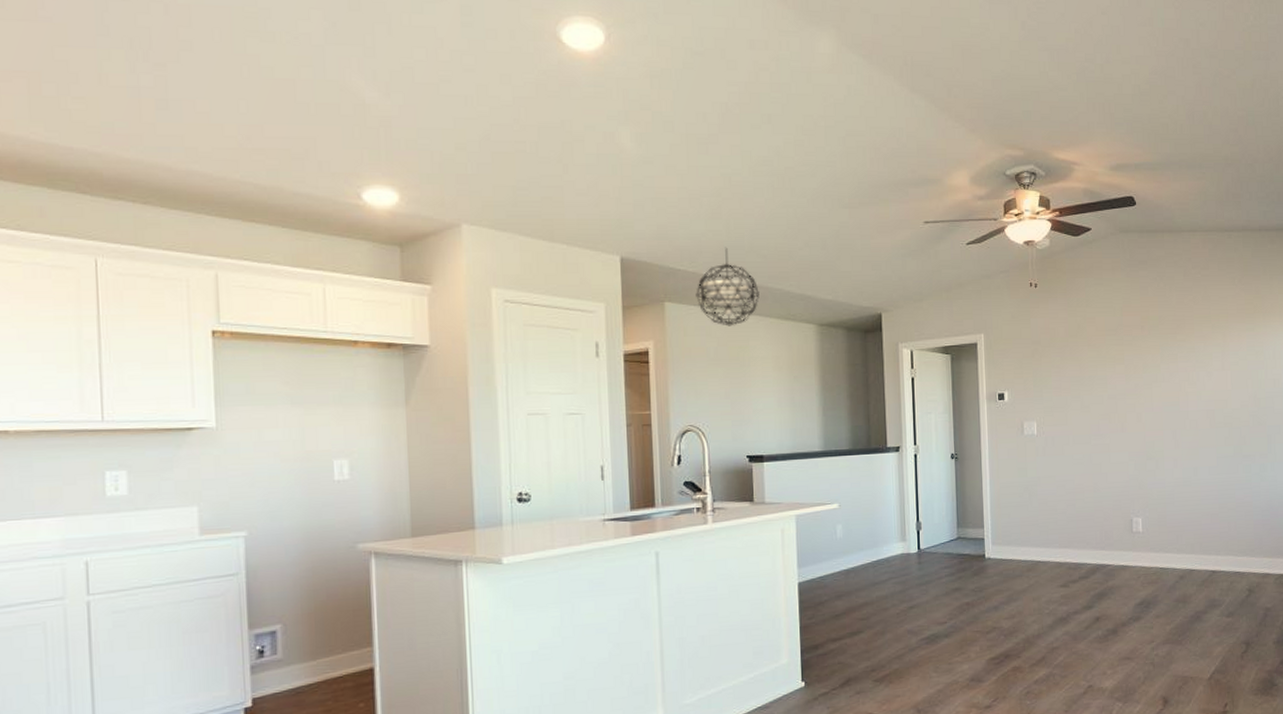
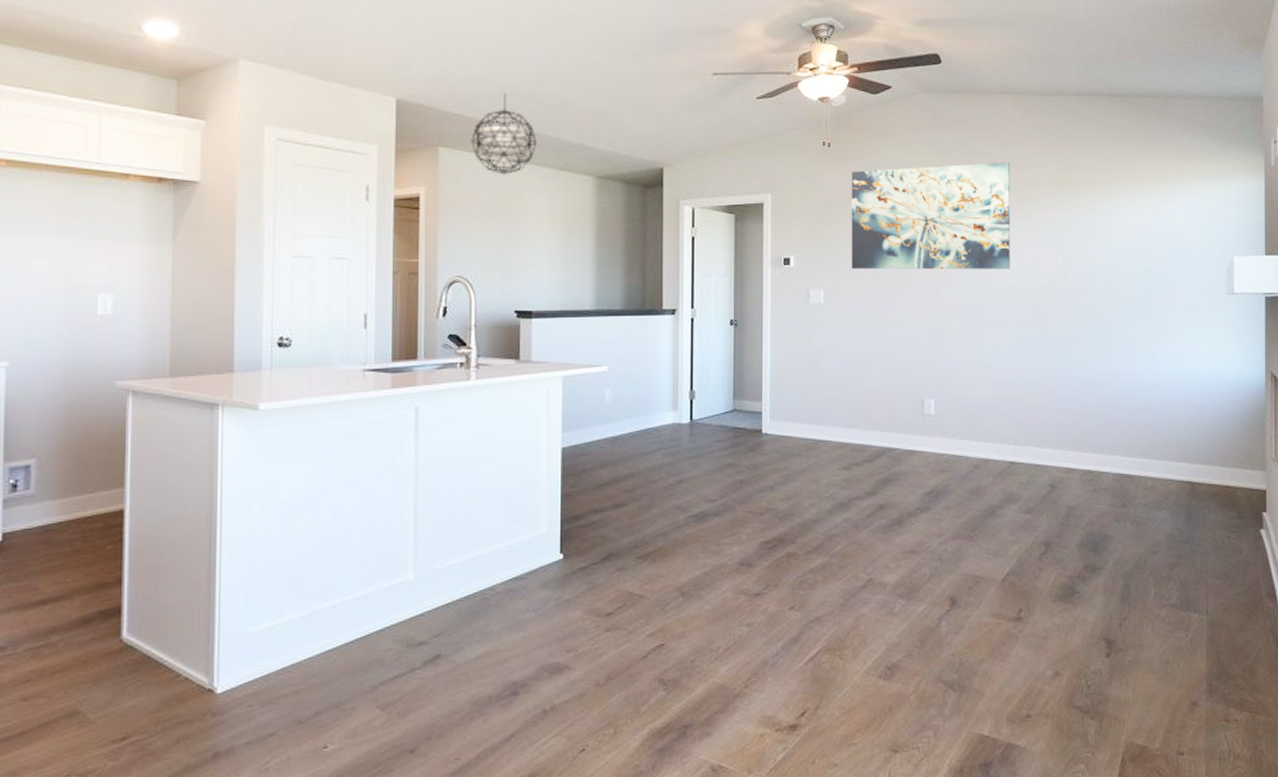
wall art: none [1057,294,1205,401] -> present [851,161,1010,270]

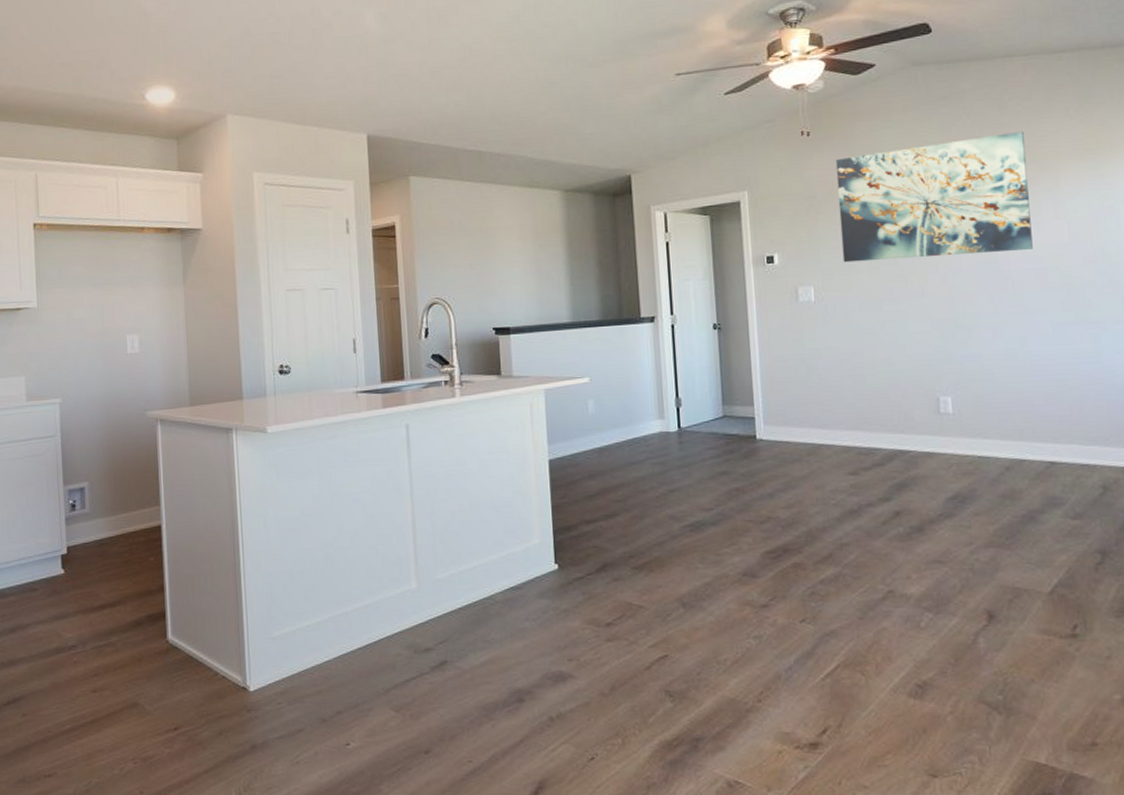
pendant light: present [471,92,537,175] -> none [439,117,502,197]

